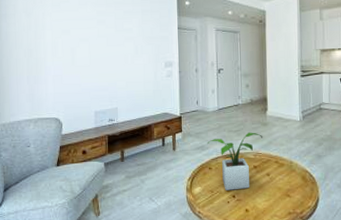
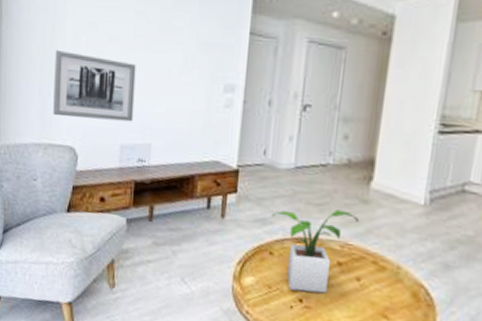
wall art: none [38,51,103,98] -> present [53,49,136,122]

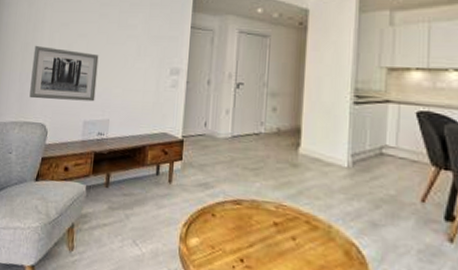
potted plant: present [271,209,360,294] -> none [213,173,291,253]

